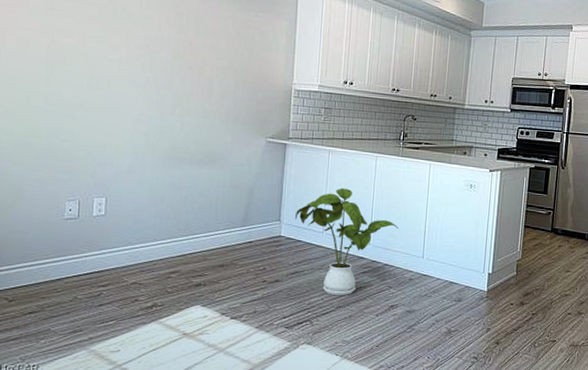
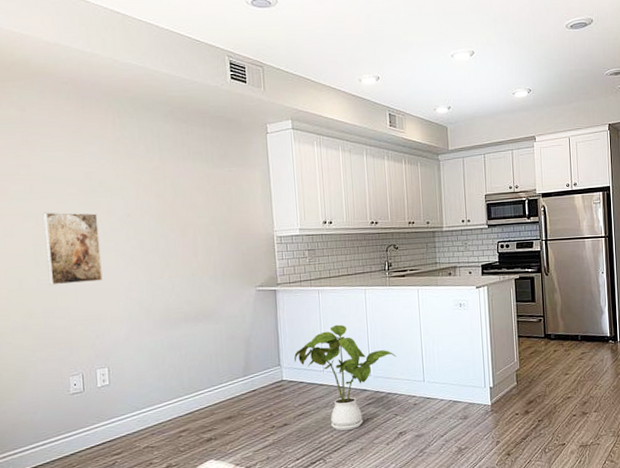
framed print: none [57,31,115,109] -> present [43,212,103,286]

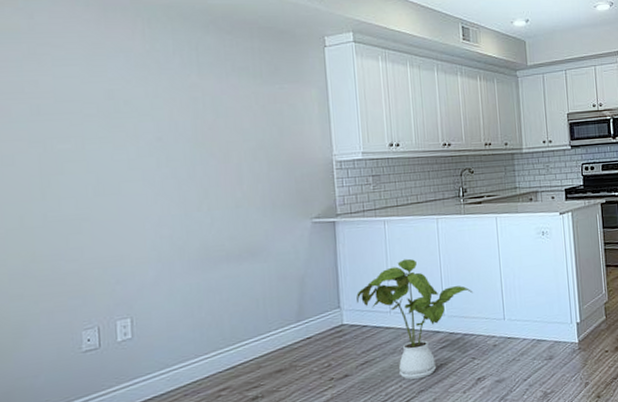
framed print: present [43,212,103,286] -> none [53,136,126,223]

